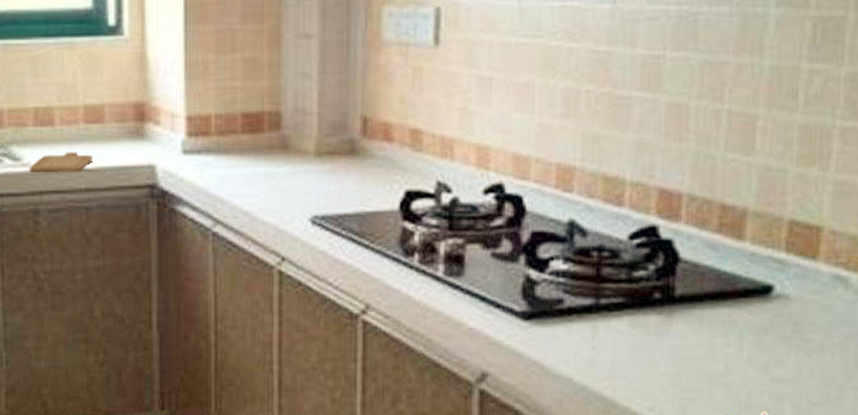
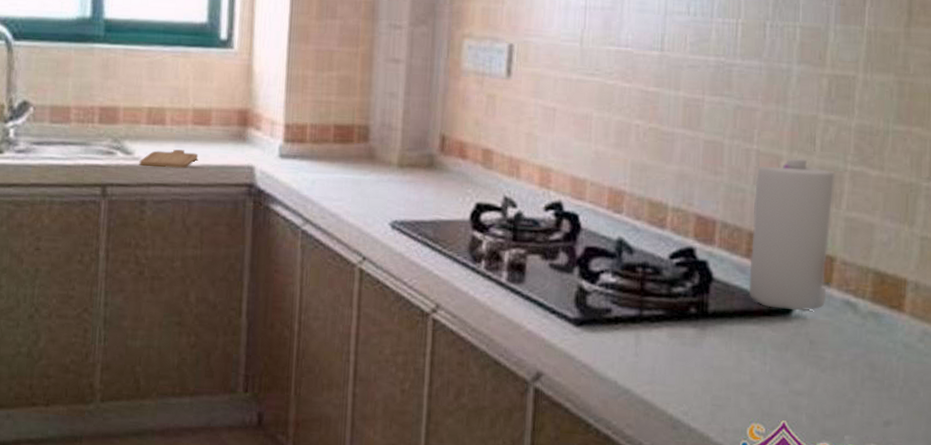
paper towel holder: none [721,115,822,290] -> present [748,158,836,311]

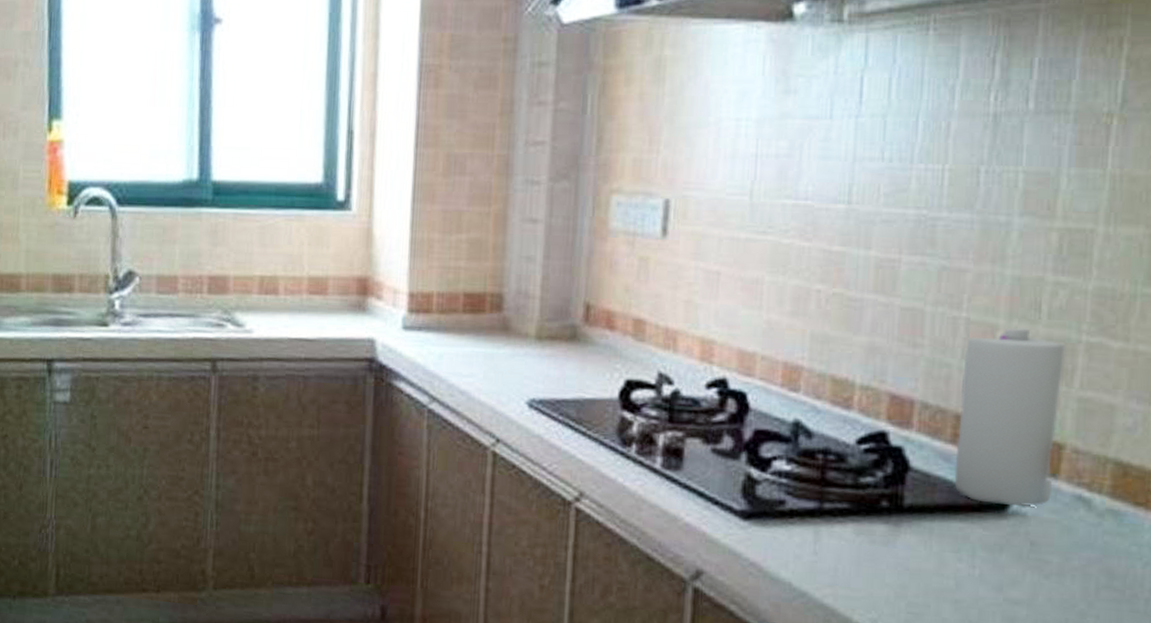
chopping board: present [139,149,199,169] -> none [251,321,315,342]

